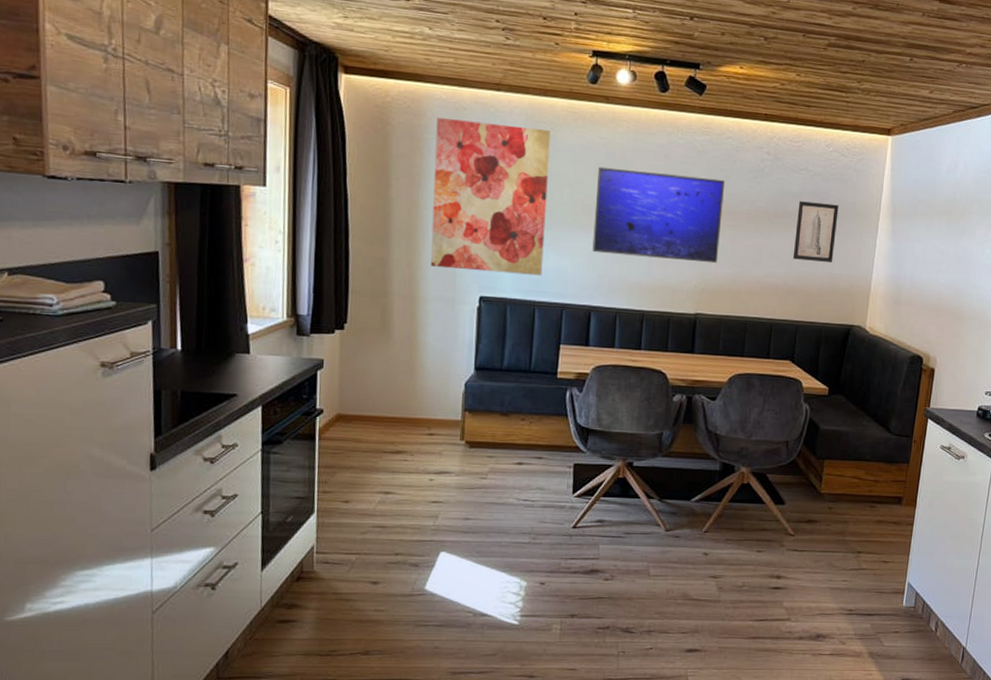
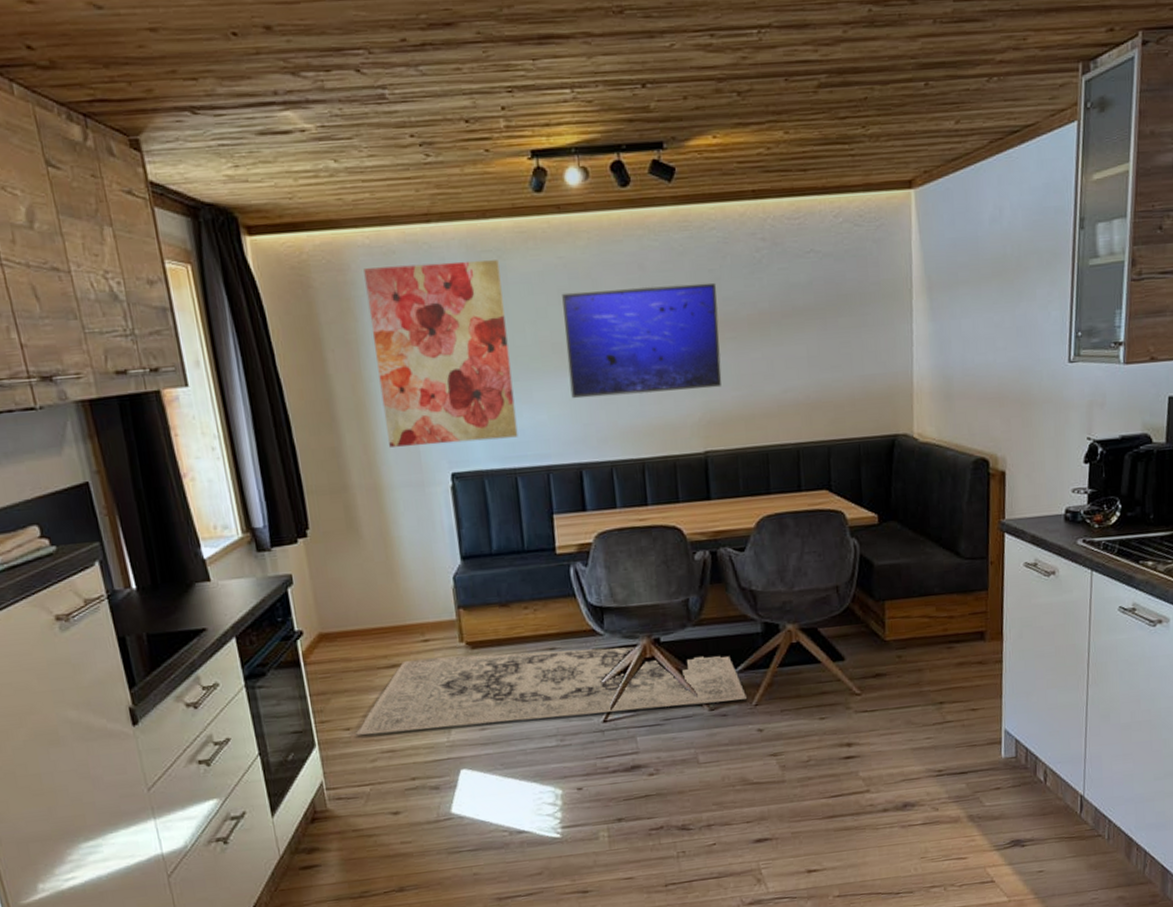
rug: none [353,450,698,525] -> present [356,646,746,735]
wall art: present [792,201,839,262] -> none [809,288,862,366]

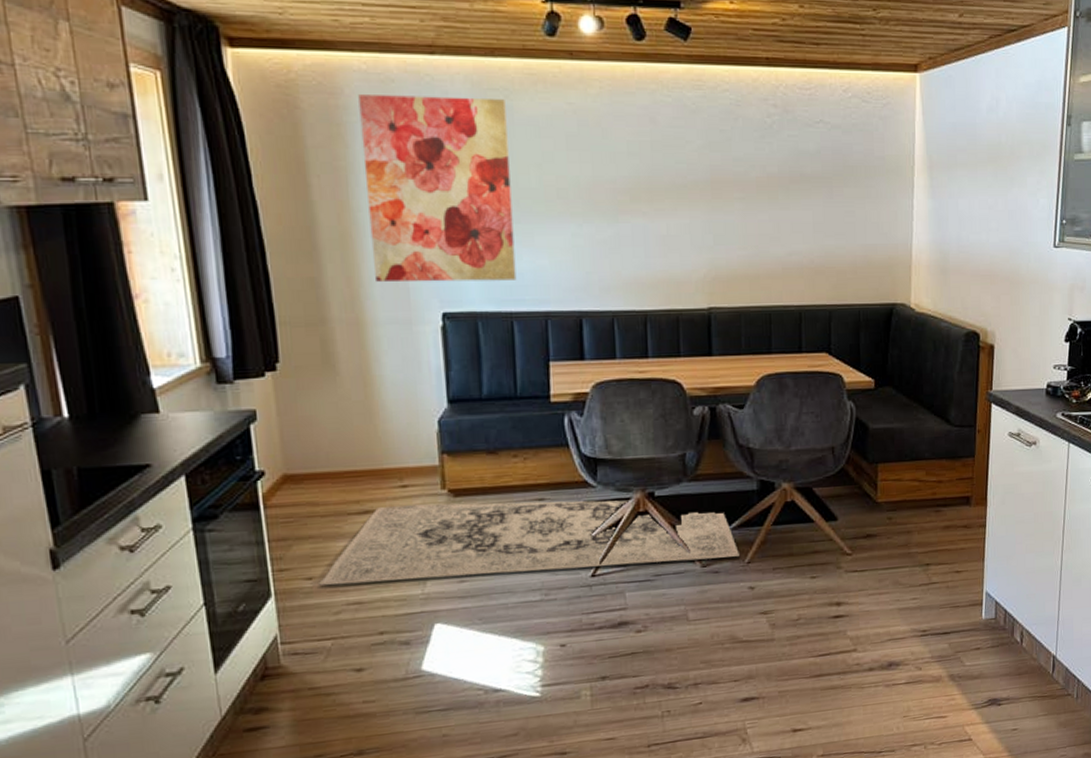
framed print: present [562,282,722,399] -> none [570,139,729,246]

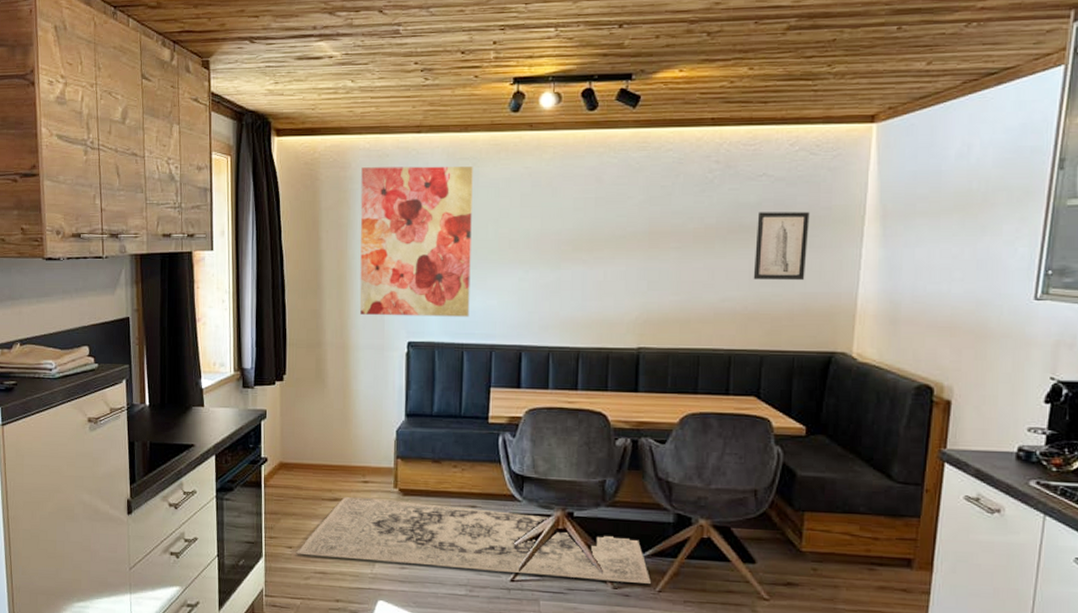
wall art: none [817,161,866,232] -> present [753,212,810,280]

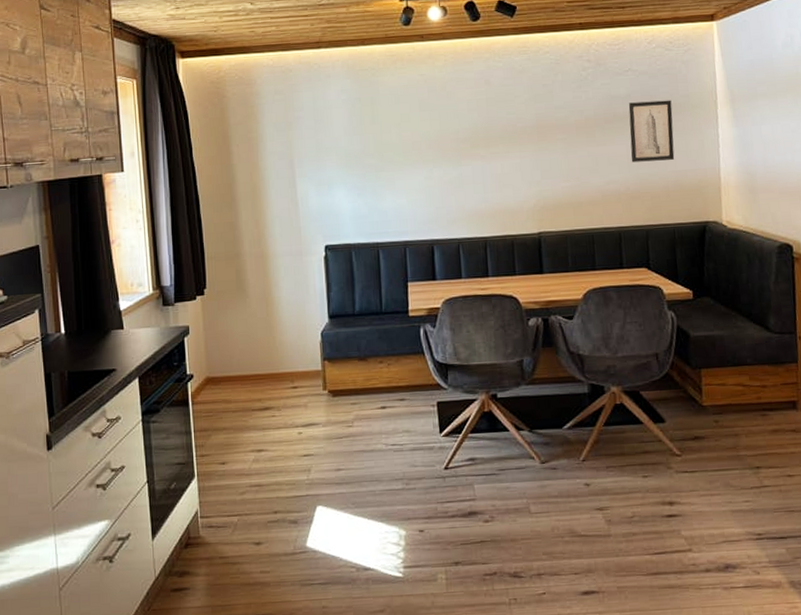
rug: present [296,497,651,584] -> none [230,400,575,470]
wall art: present [359,166,473,317] -> none [267,77,382,223]

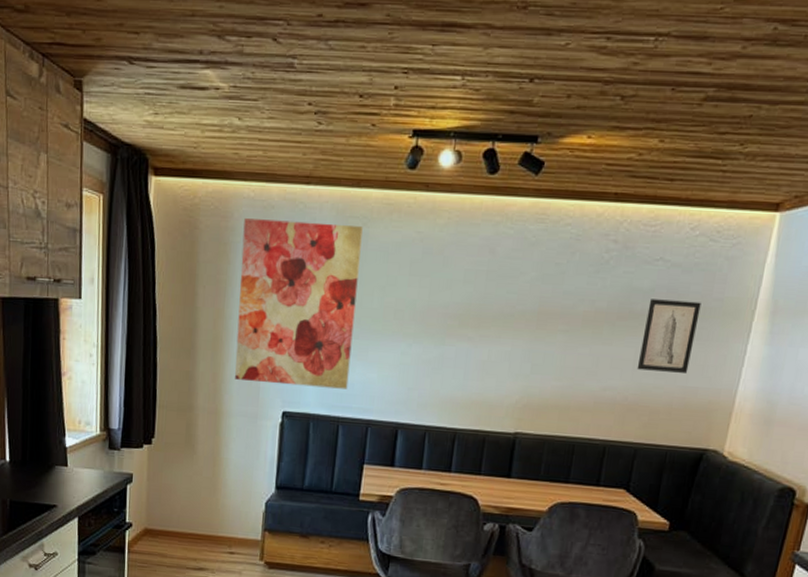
wall art: none [267,77,382,223] -> present [234,218,363,389]

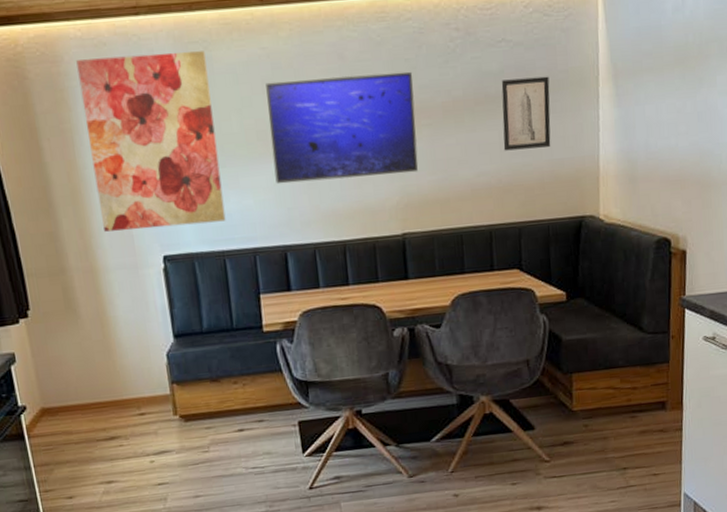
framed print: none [402,265,560,375] -> present [266,71,418,184]

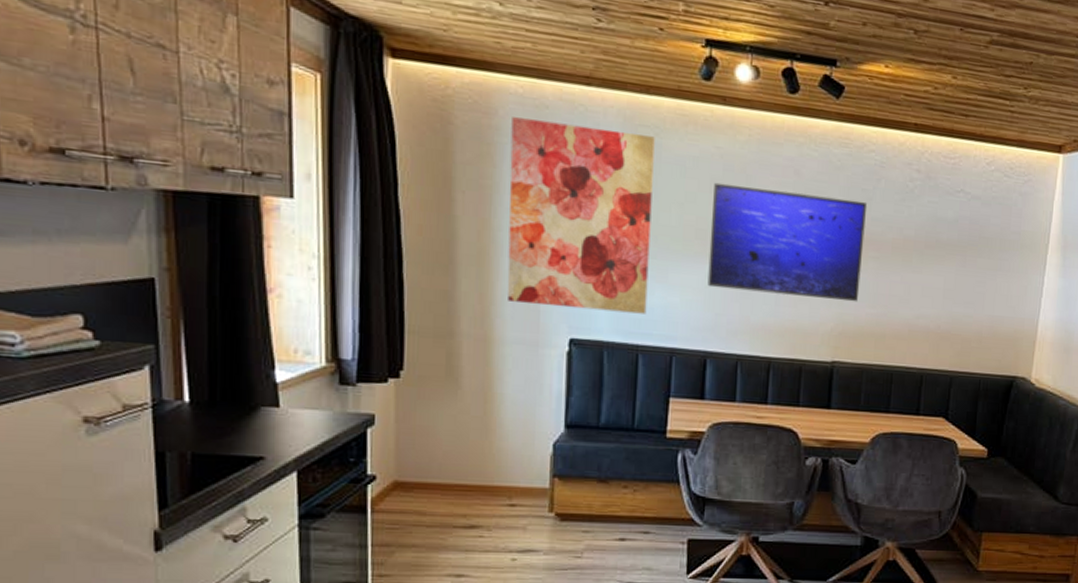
wall art: present [501,76,551,151] -> none [947,229,1001,303]

